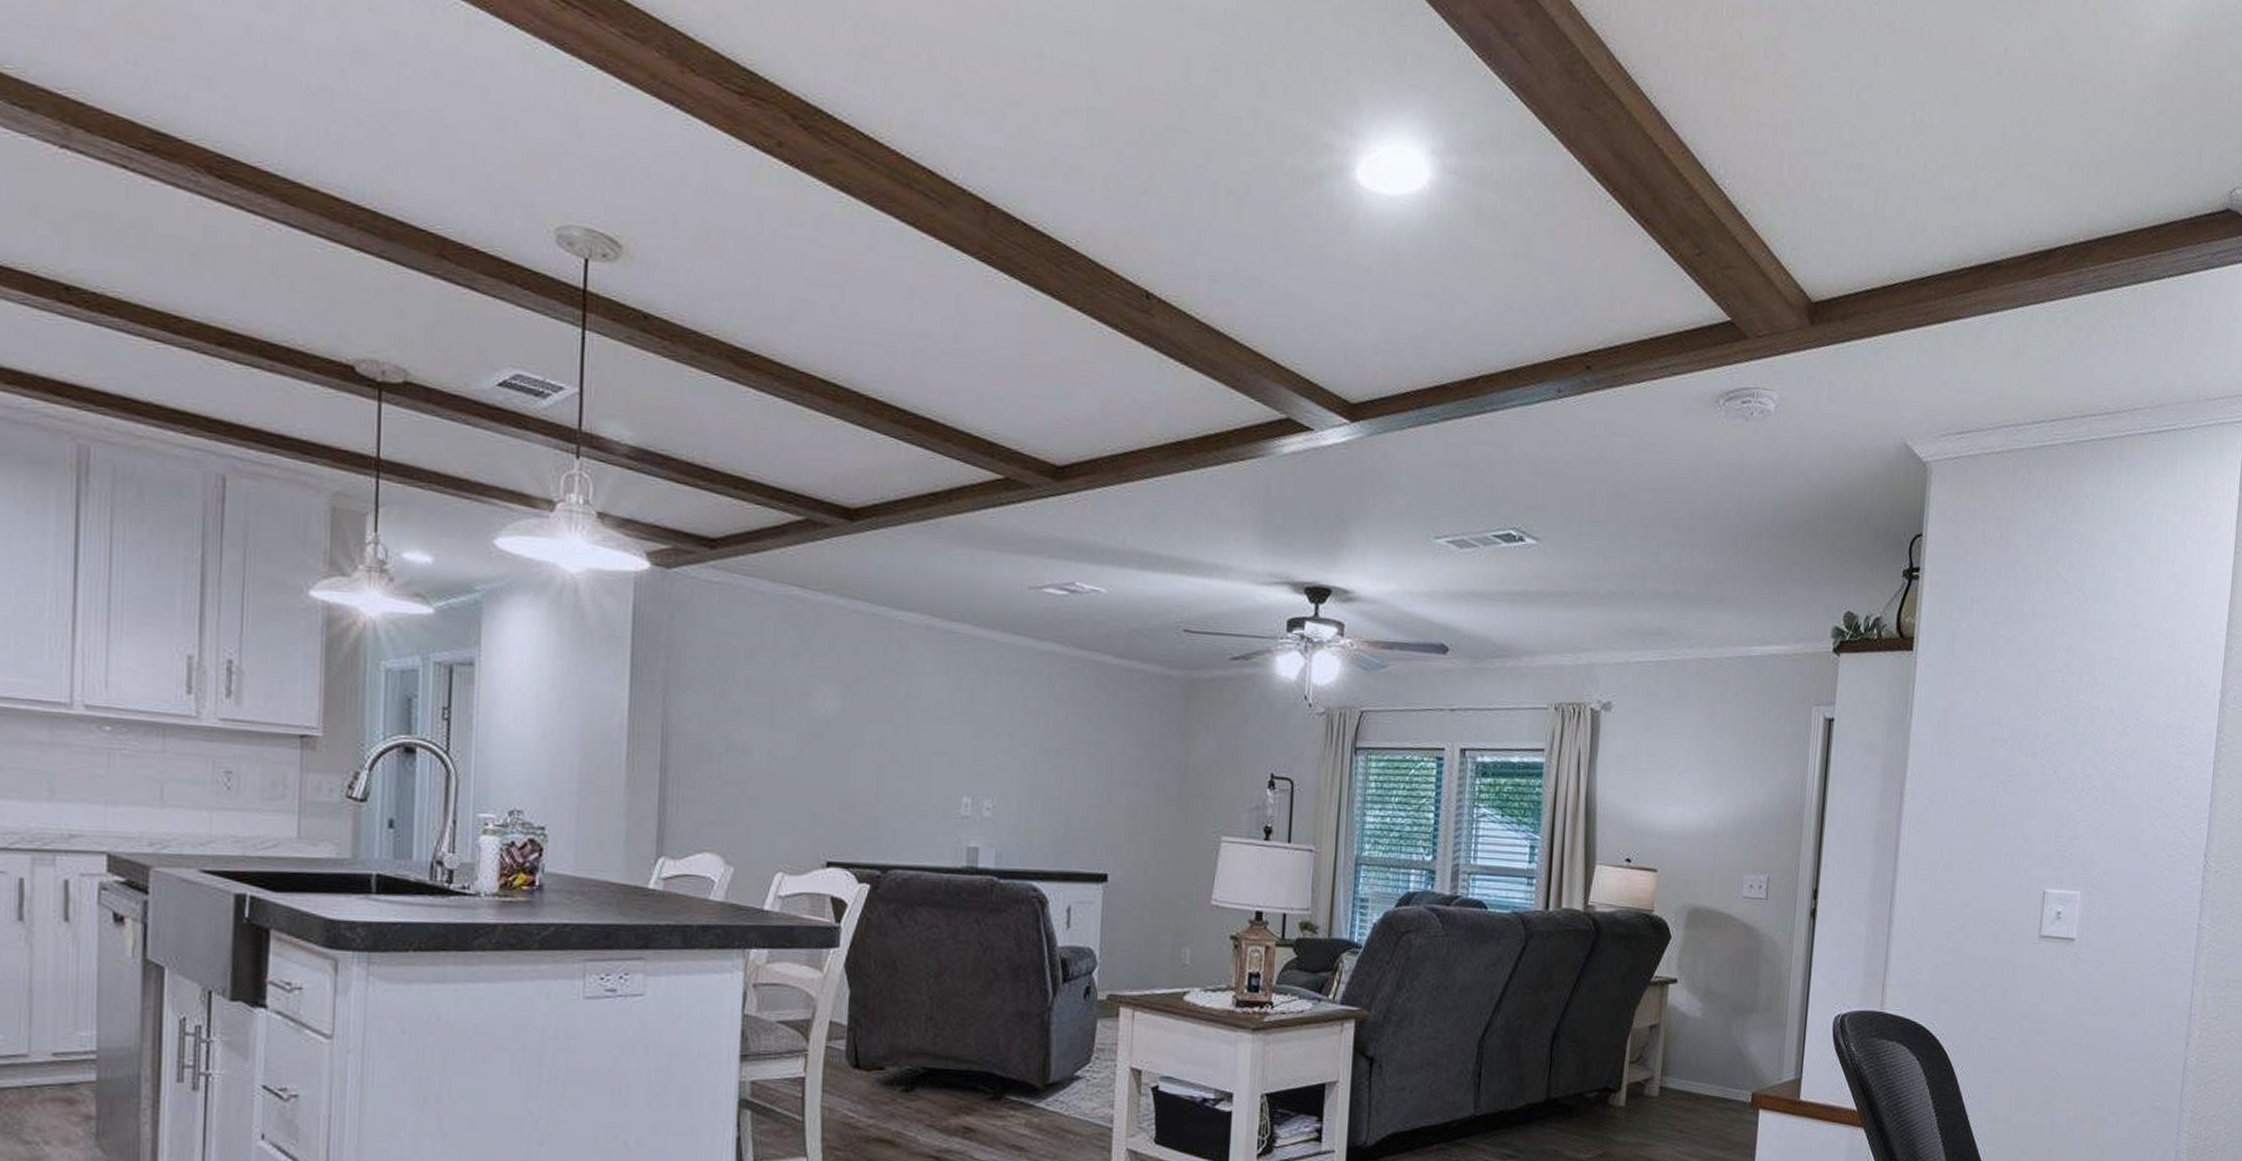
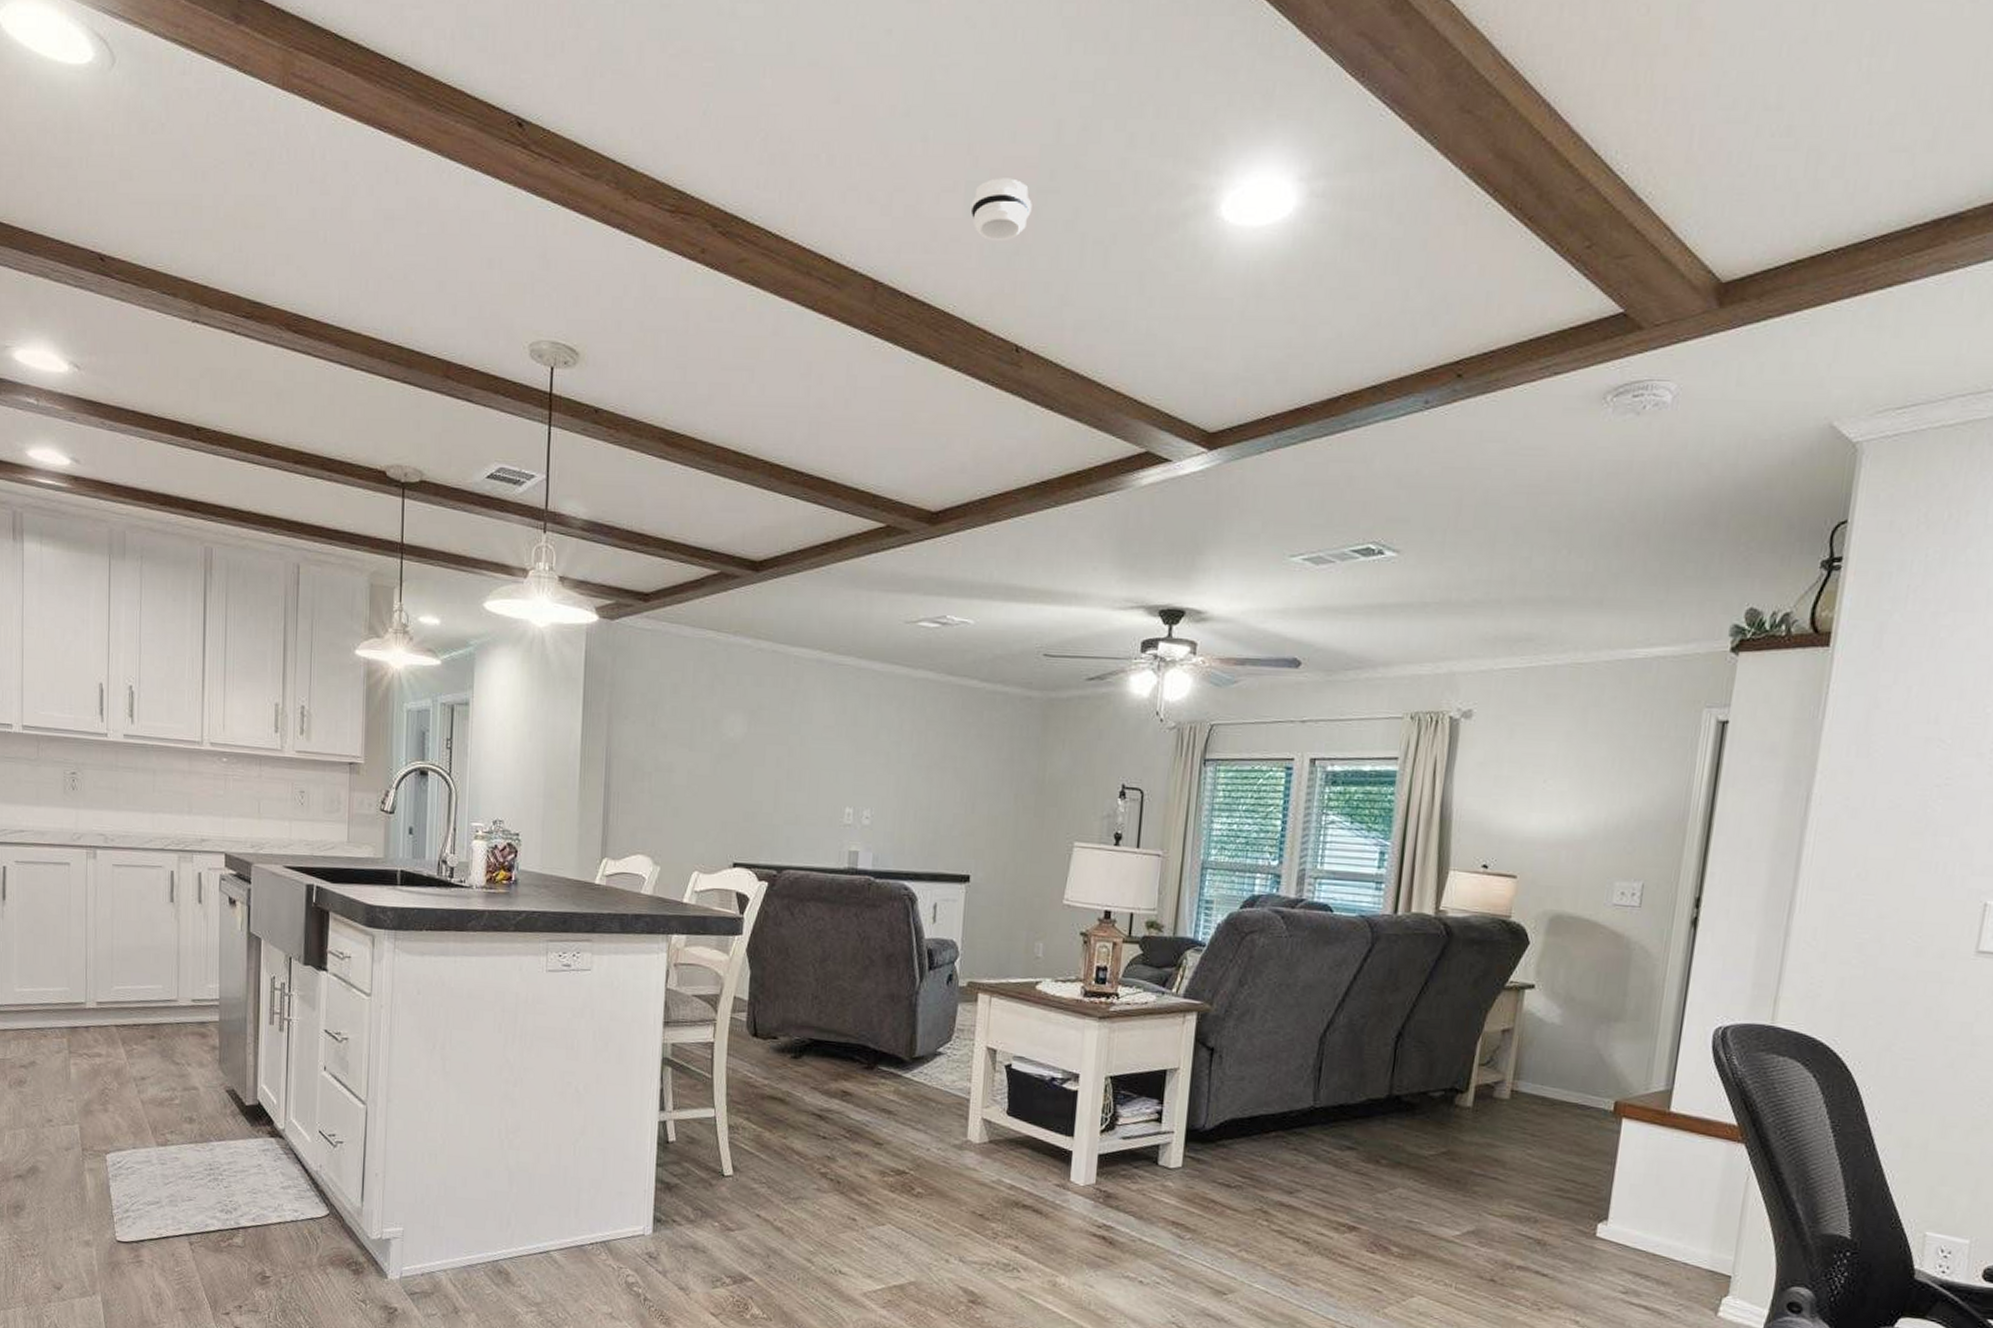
smoke detector: none [1093,108,1161,177] -> present [970,178,1032,240]

